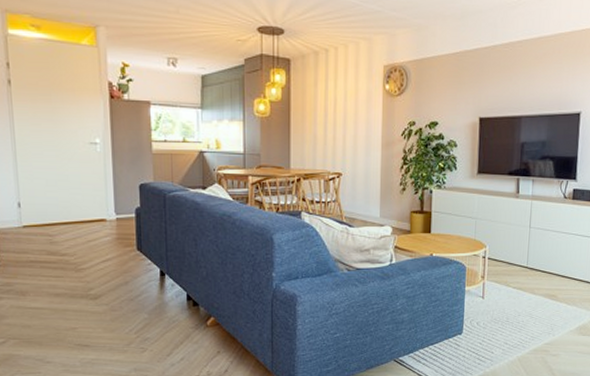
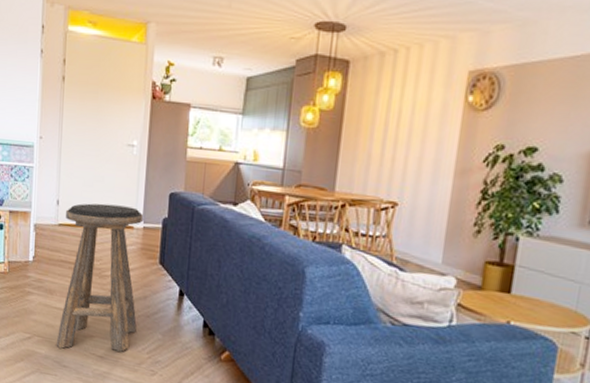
stool: none [30,201,121,346] -> present [56,203,143,352]

